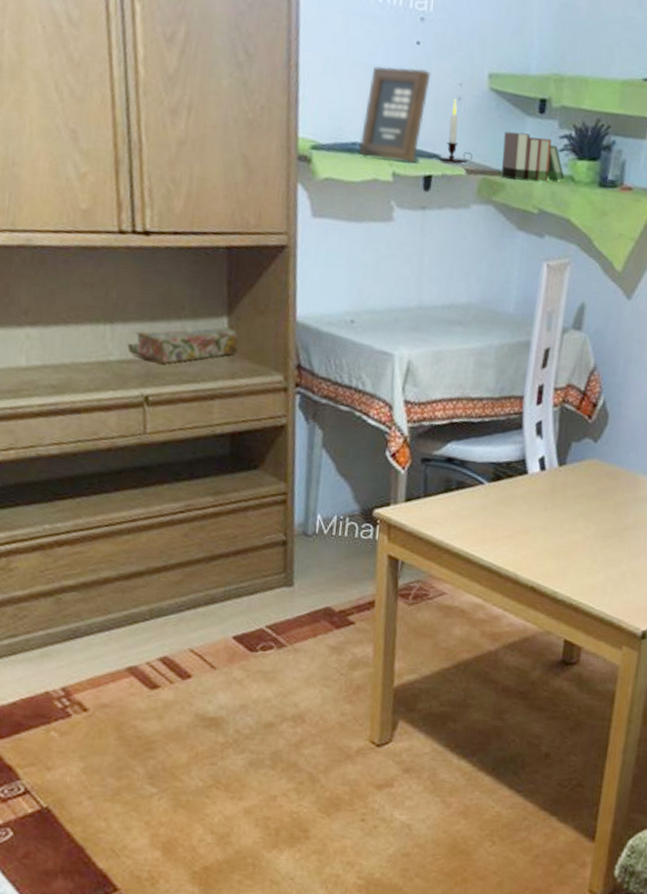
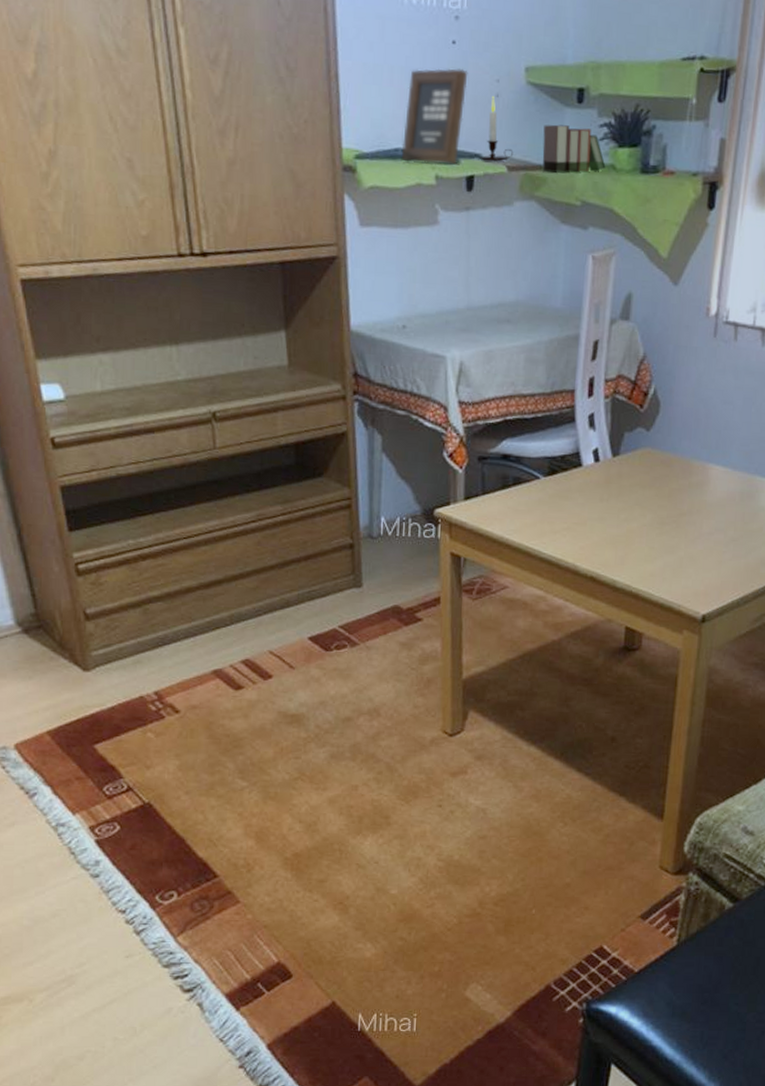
decorative box: present [126,324,239,364] -> none [192,338,297,380]

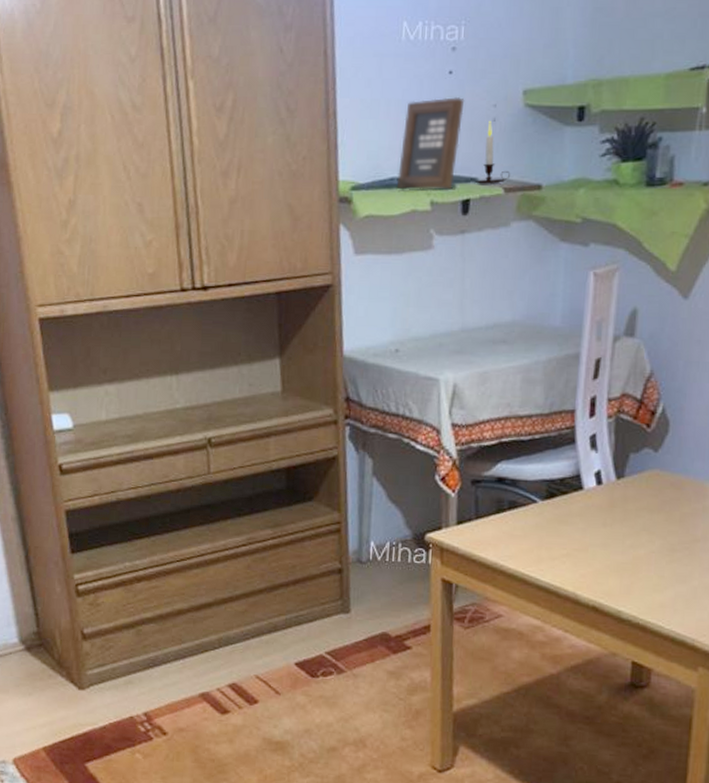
books: present [542,124,606,173] -> none [540,144,608,191]

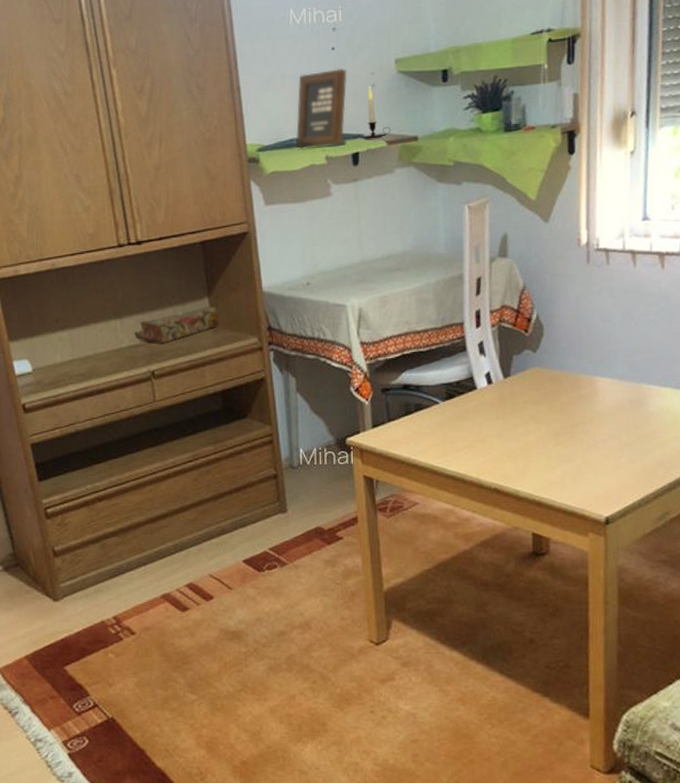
decorative box: none [190,366,290,407] -> present [133,305,219,344]

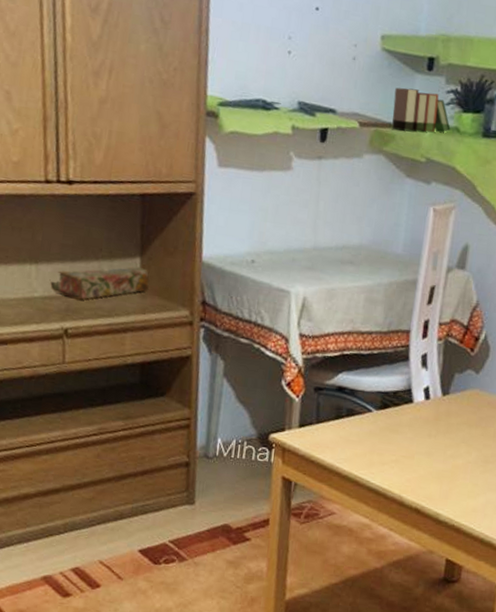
picture frame: present [295,69,347,149] -> none [262,30,329,117]
candle: present [361,86,391,140] -> none [333,58,366,118]
books: none [415,101,473,141] -> present [392,87,451,133]

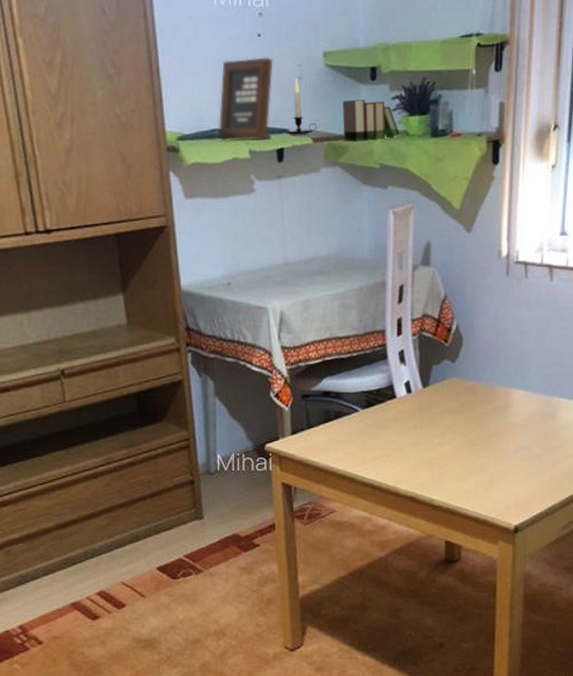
decorative box: present [49,264,150,300] -> none [41,301,134,341]
picture frame: none [262,30,329,117] -> present [218,57,273,141]
candle: none [333,58,366,118] -> present [286,78,318,136]

